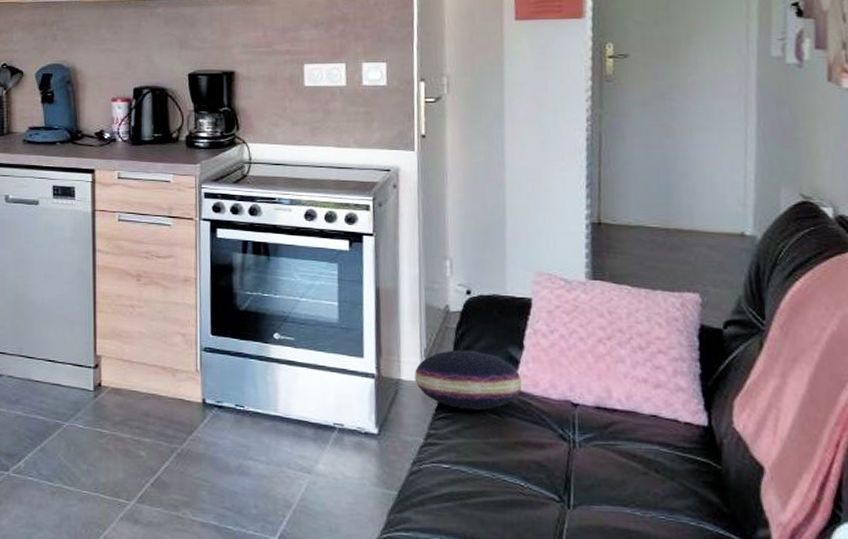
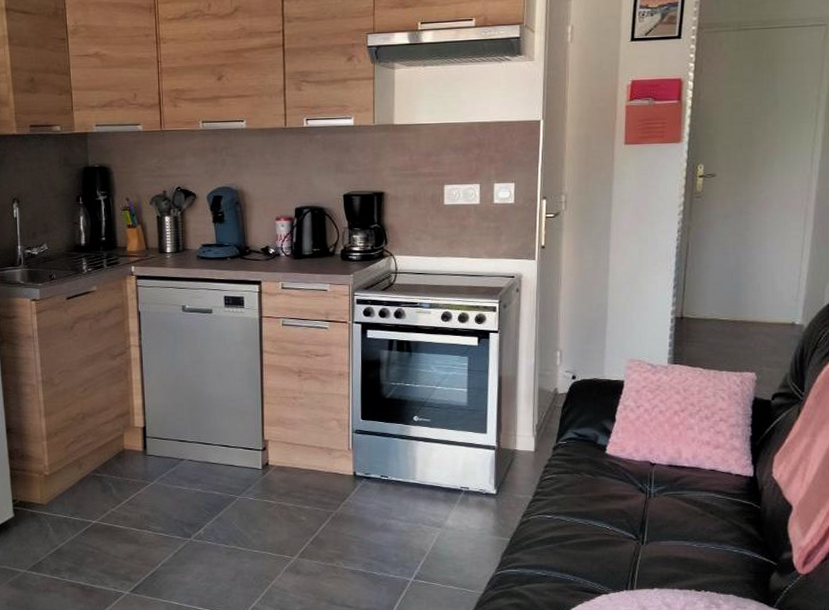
cushion: present [414,350,522,411] -> none [526,424,612,472]

